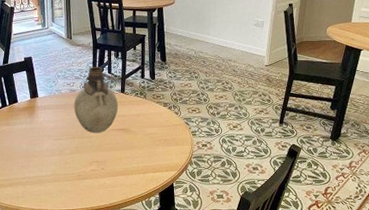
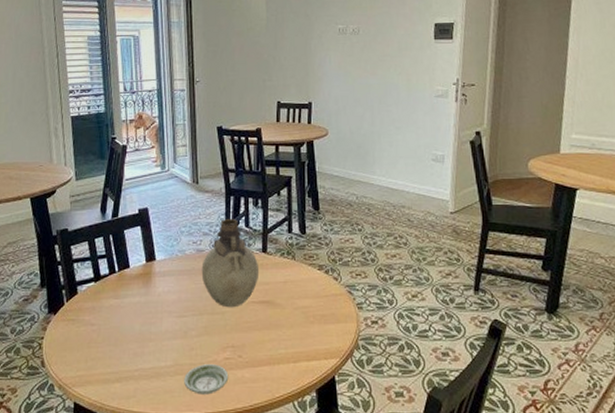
saucer: none [60,174,94,196] -> present [184,364,229,395]

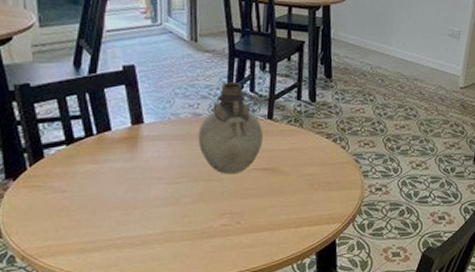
saucer: present [184,364,229,395] -> none [175,231,225,261]

